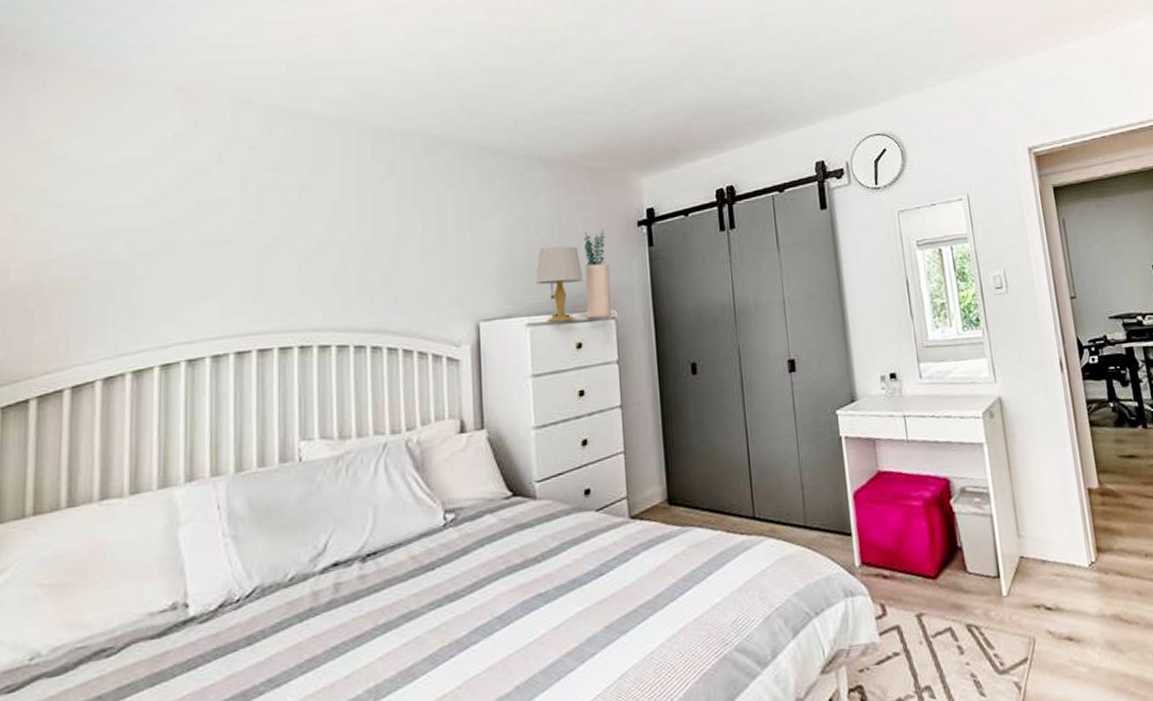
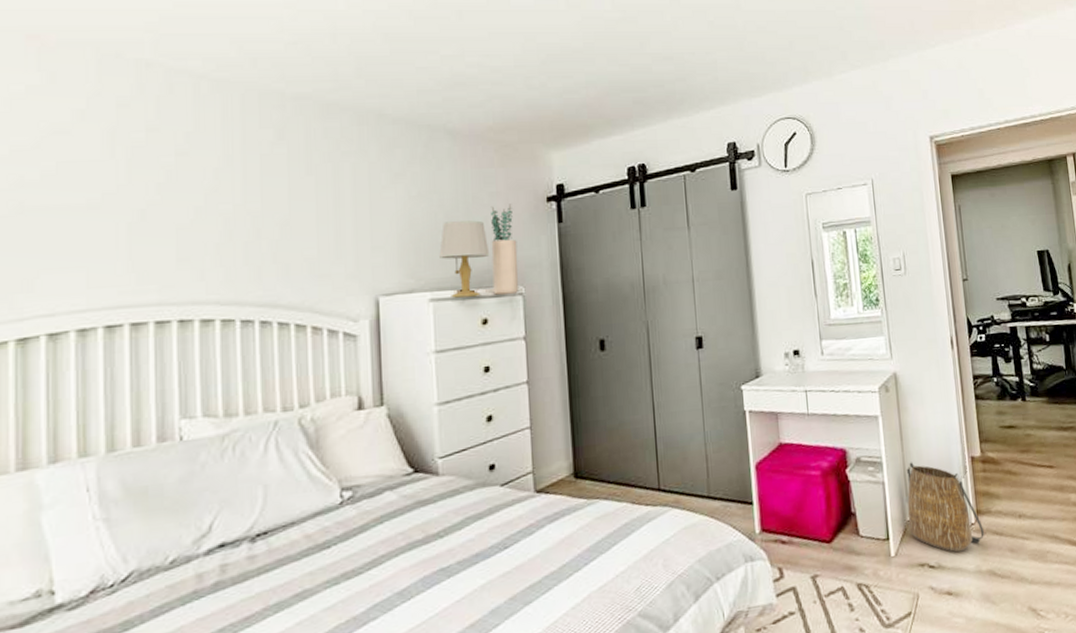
tote bag: none [1015,493,1107,594] -> present [906,462,984,553]

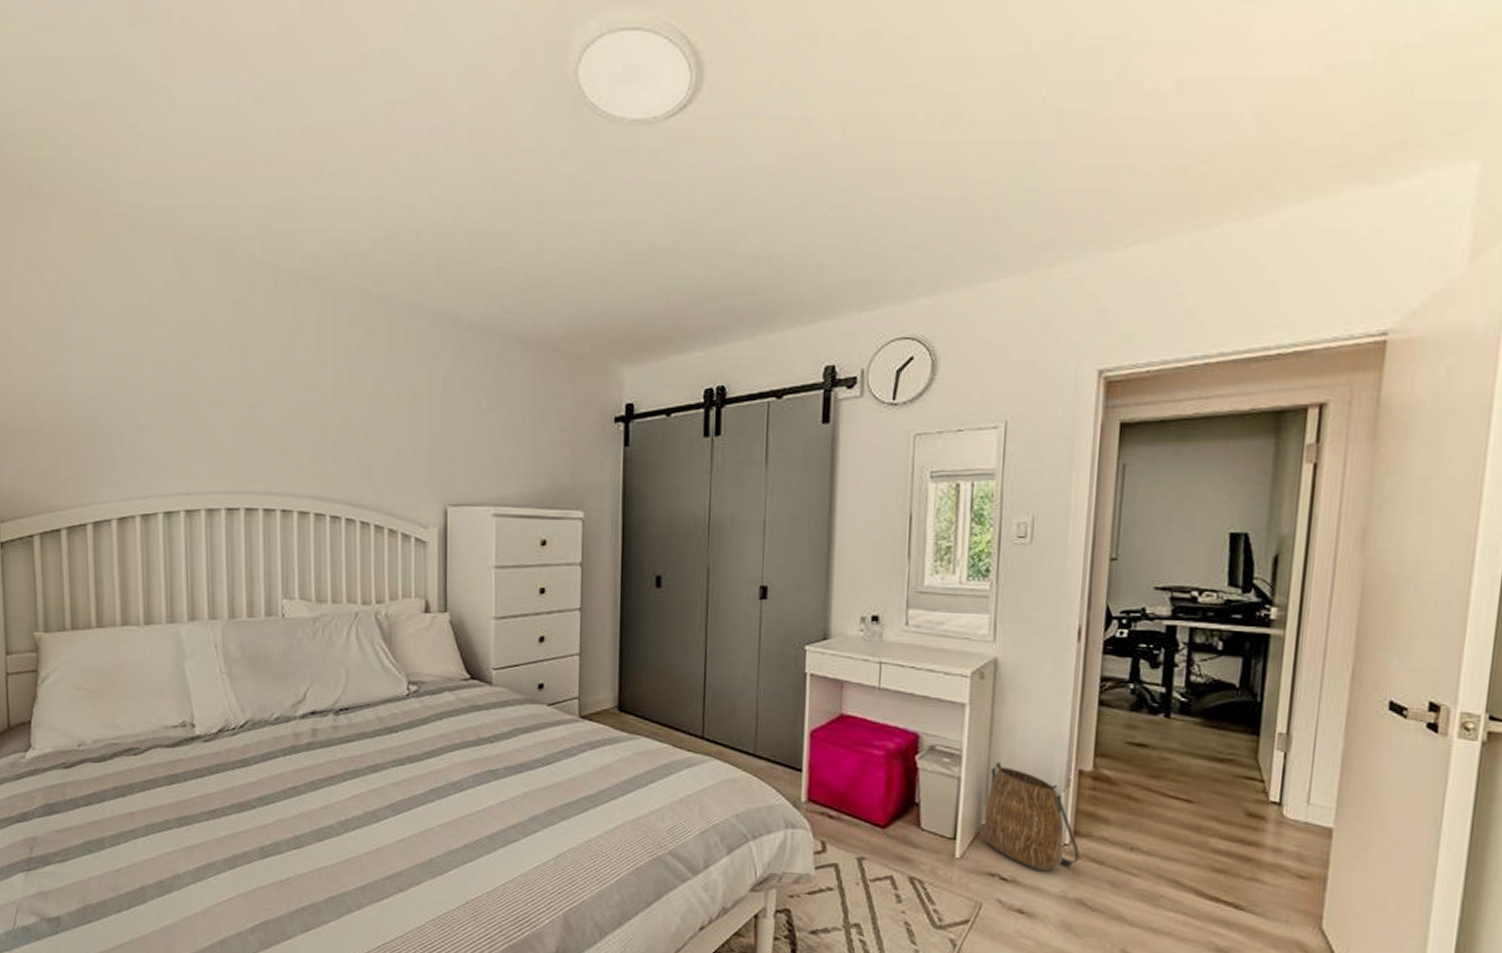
table lamp: present [439,220,490,298] -> none [505,436,553,516]
vase: present [491,204,519,295] -> none [554,422,581,517]

